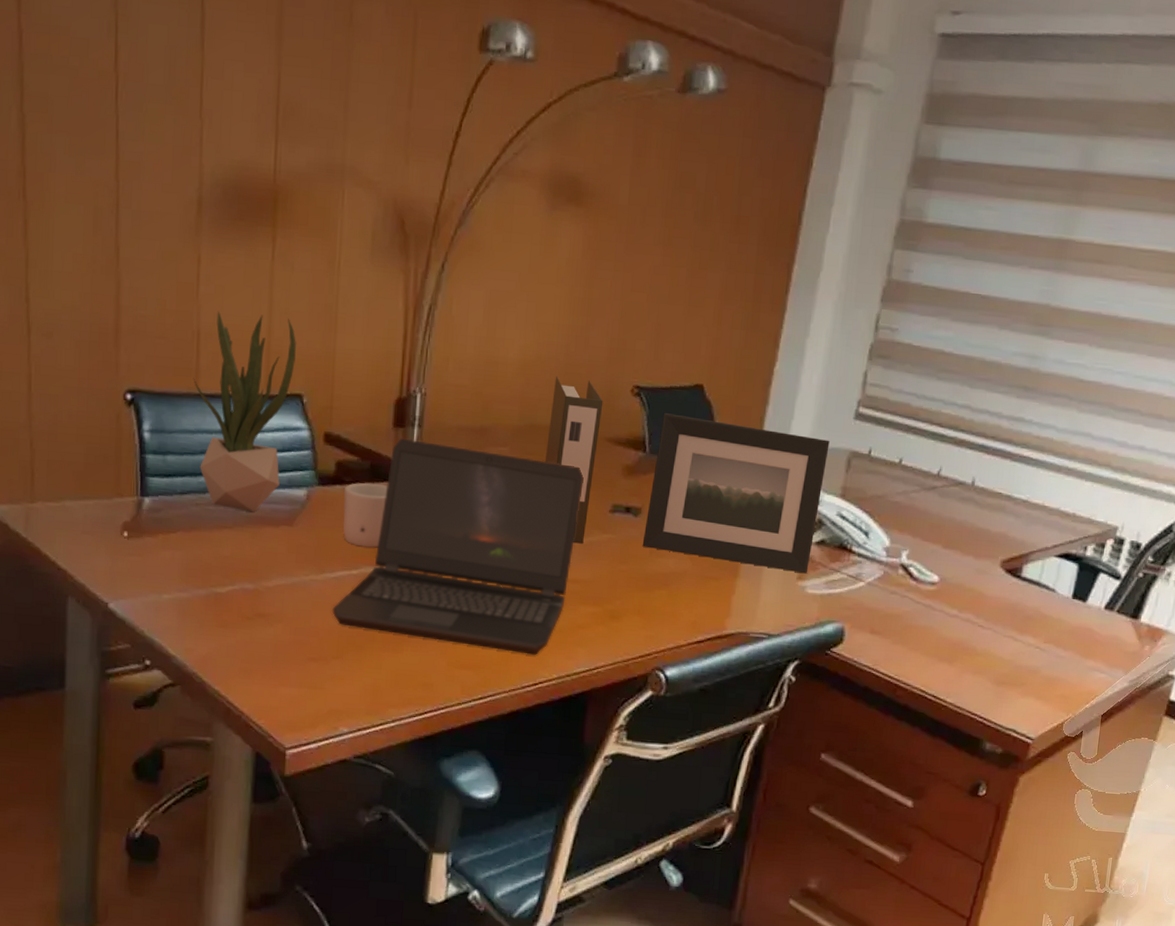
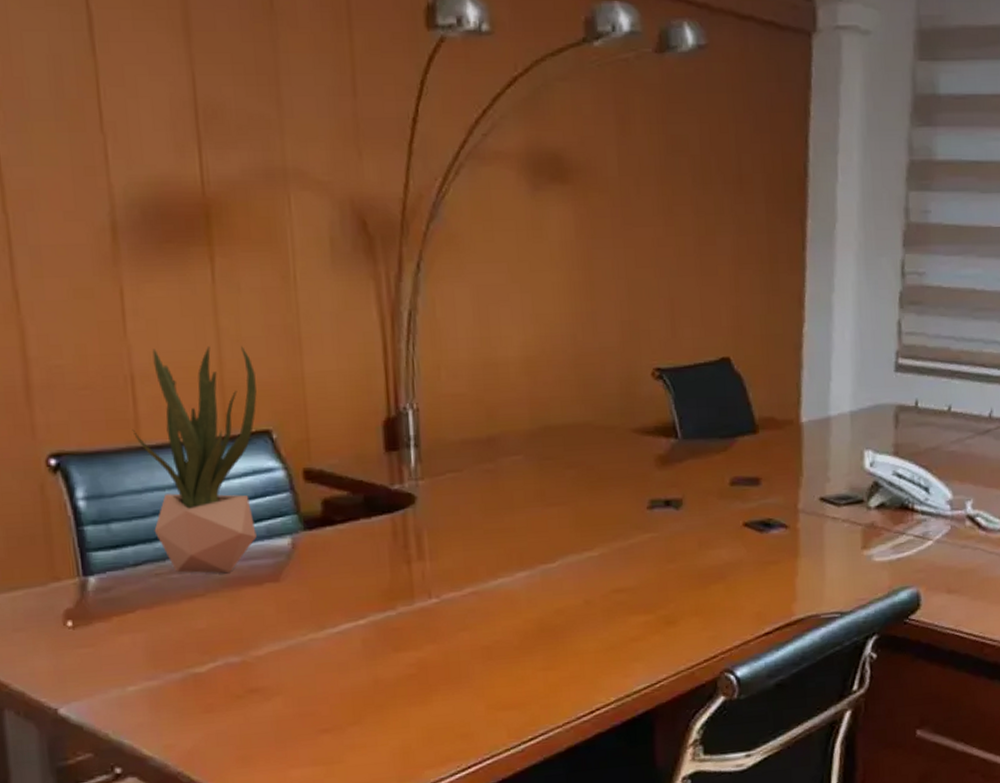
laptop computer: present [332,438,584,655] -> none [341,462,614,685]
mug: present [342,482,388,548] -> none [337,517,389,592]
binder: present [544,376,604,544] -> none [565,369,624,549]
picture frame: present [642,413,830,574] -> none [689,393,874,542]

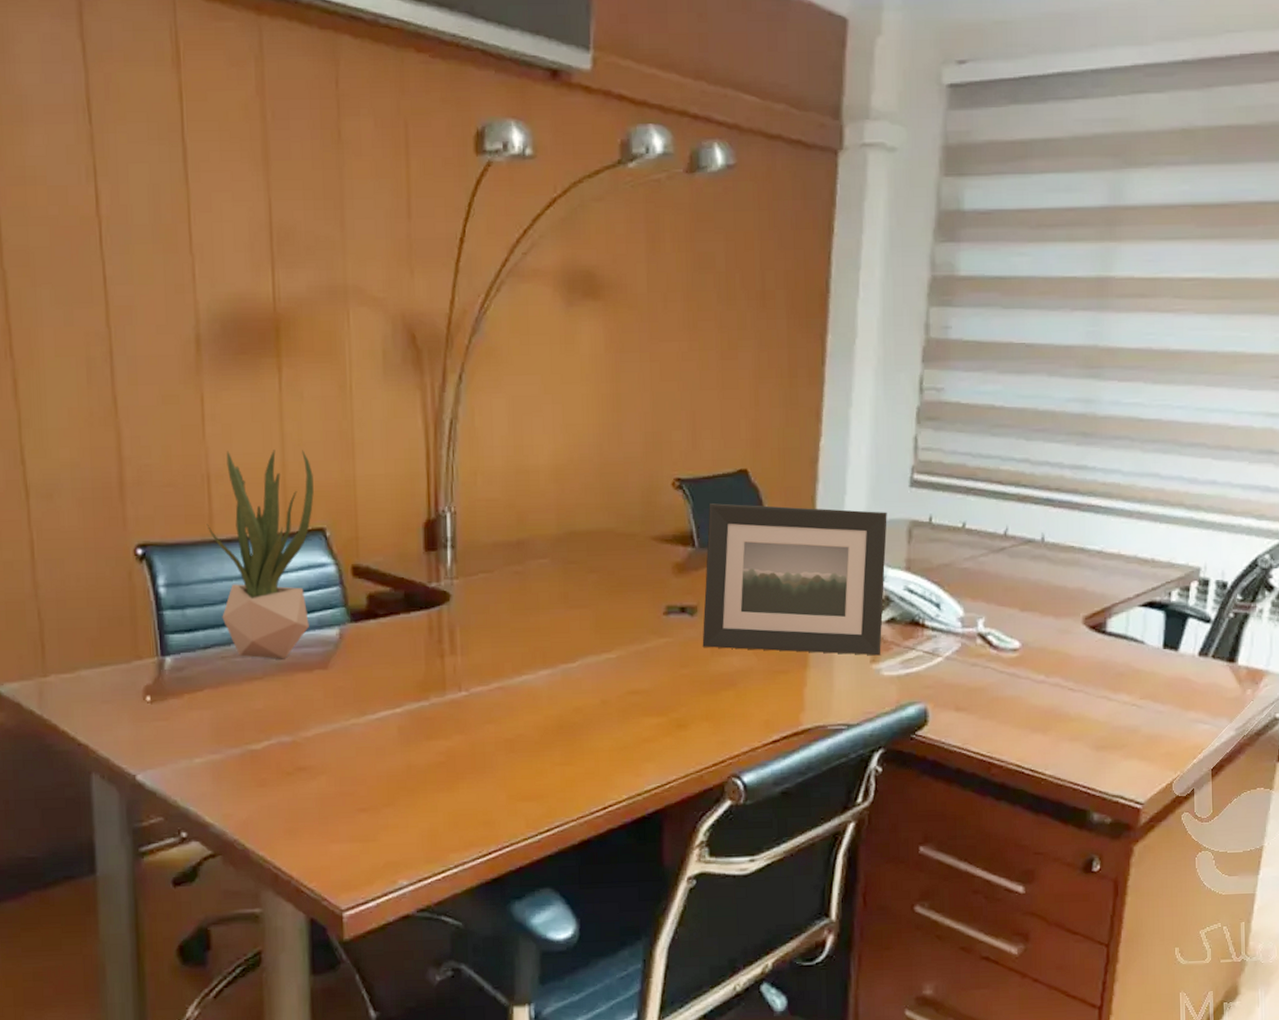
picture frame: none [689,393,874,542] -> present [702,503,887,656]

